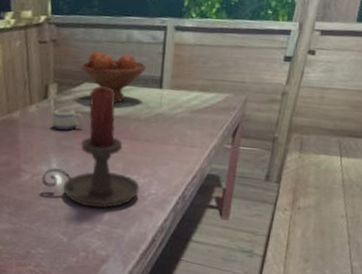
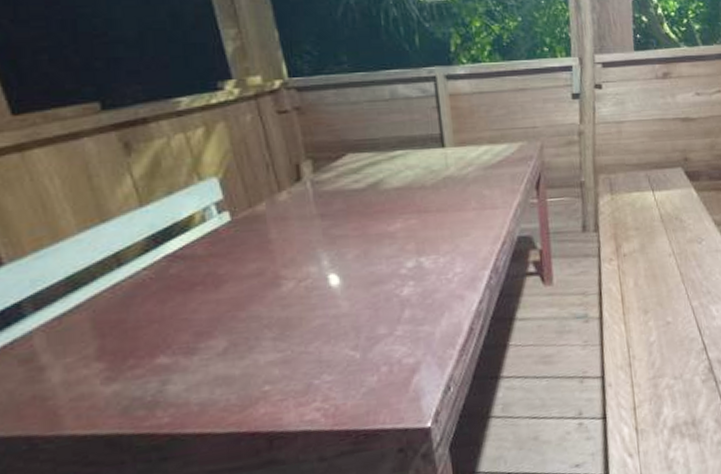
candle holder: present [41,86,140,209] -> none [311,155,442,307]
mug: present [51,108,85,130] -> none [311,187,356,217]
fruit bowl: present [81,51,147,103] -> none [339,113,422,173]

